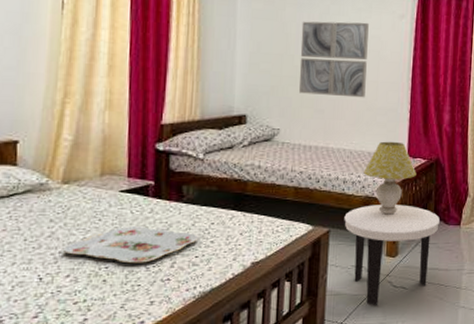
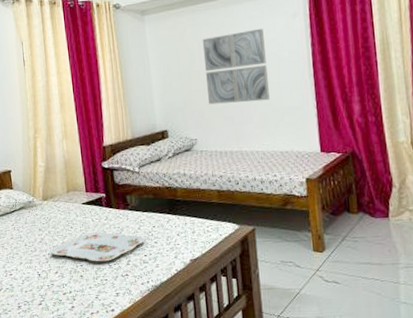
side table: present [344,205,440,306] -> none [266,200,365,301]
table lamp: present [363,141,417,215] -> none [279,138,333,211]

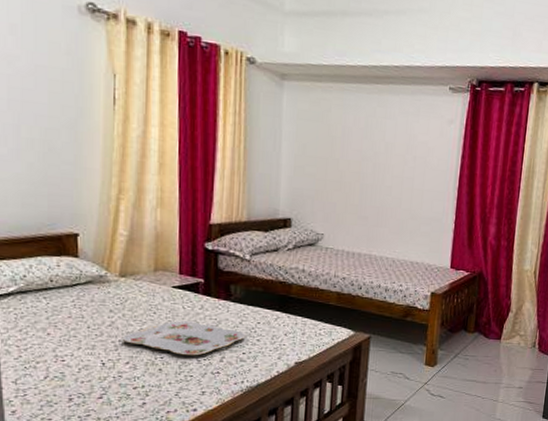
wall art: present [202,28,270,105] -> none [344,123,416,206]

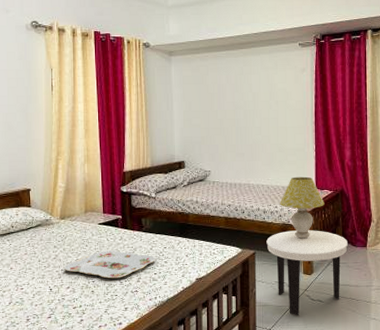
side table: none [385,314,480,412] -> present [266,230,348,316]
table lamp: none [405,251,459,325] -> present [280,176,325,239]

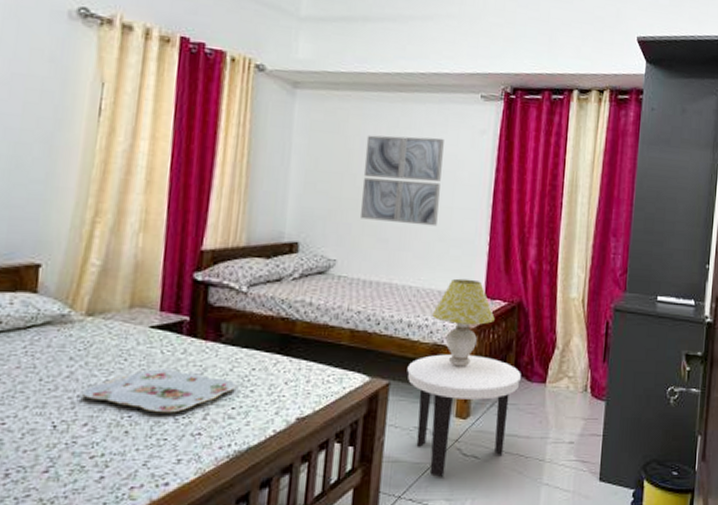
wall art: none [222,78,277,142] -> present [361,135,444,227]

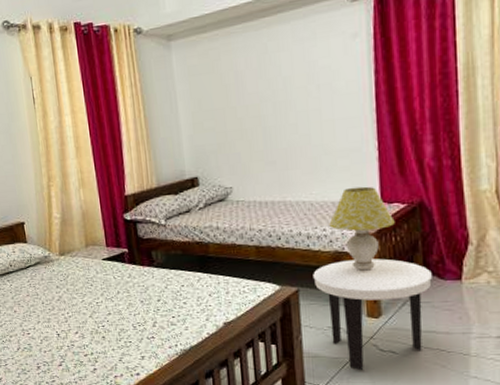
serving tray: present [81,369,236,413] -> none [69,290,172,323]
wall art: present [361,135,444,227] -> none [239,52,320,147]

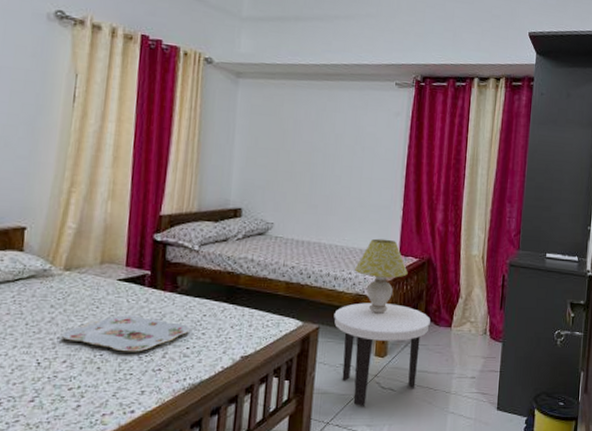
serving tray: none [69,290,172,323] -> present [60,315,190,352]

